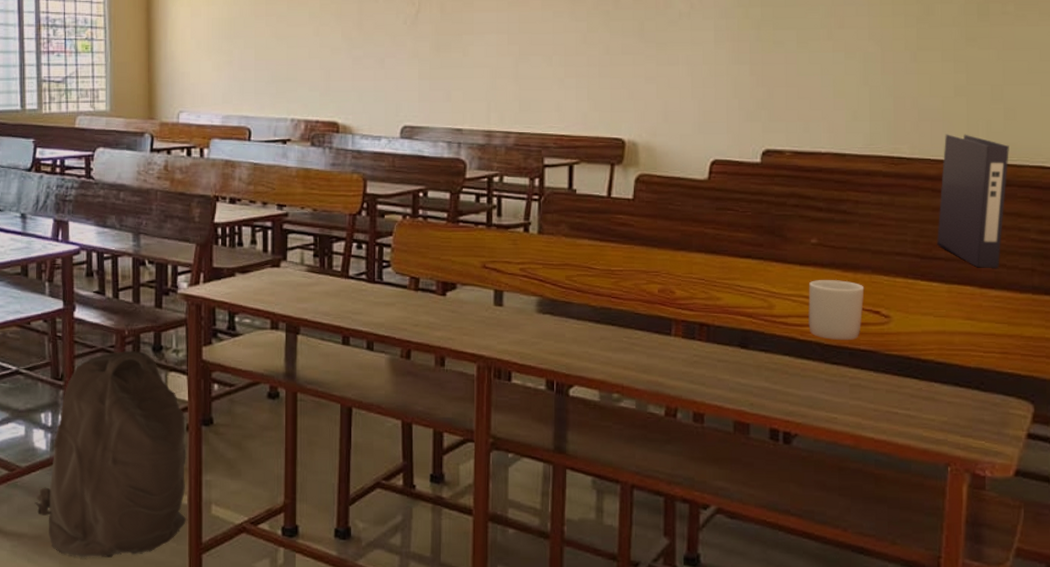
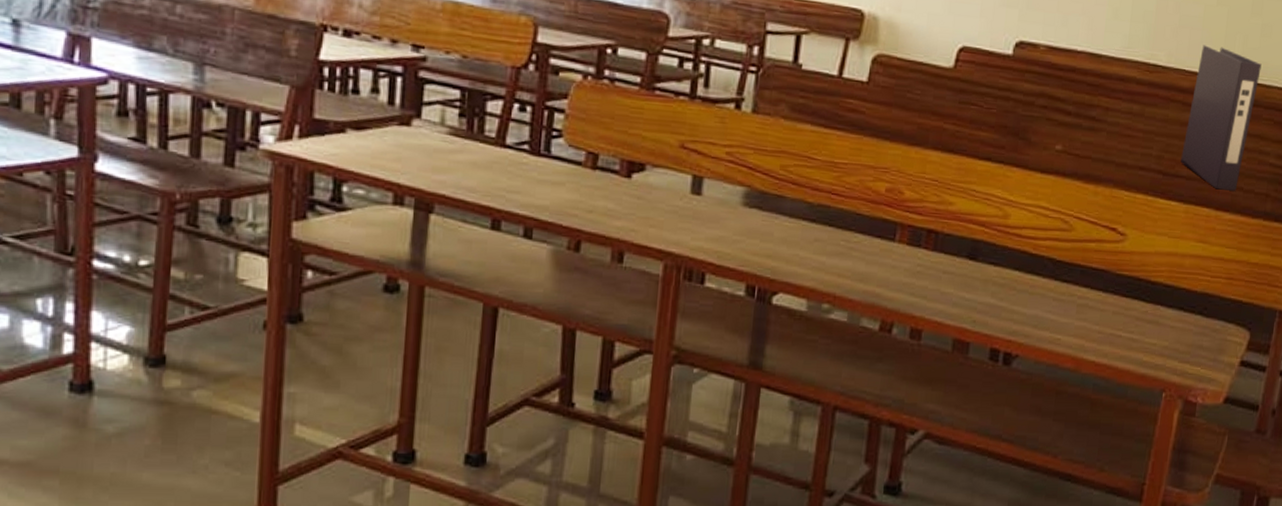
backpack: present [34,350,186,559] -> none [21,220,262,493]
mug: present [808,280,865,341] -> none [1042,190,1104,258]

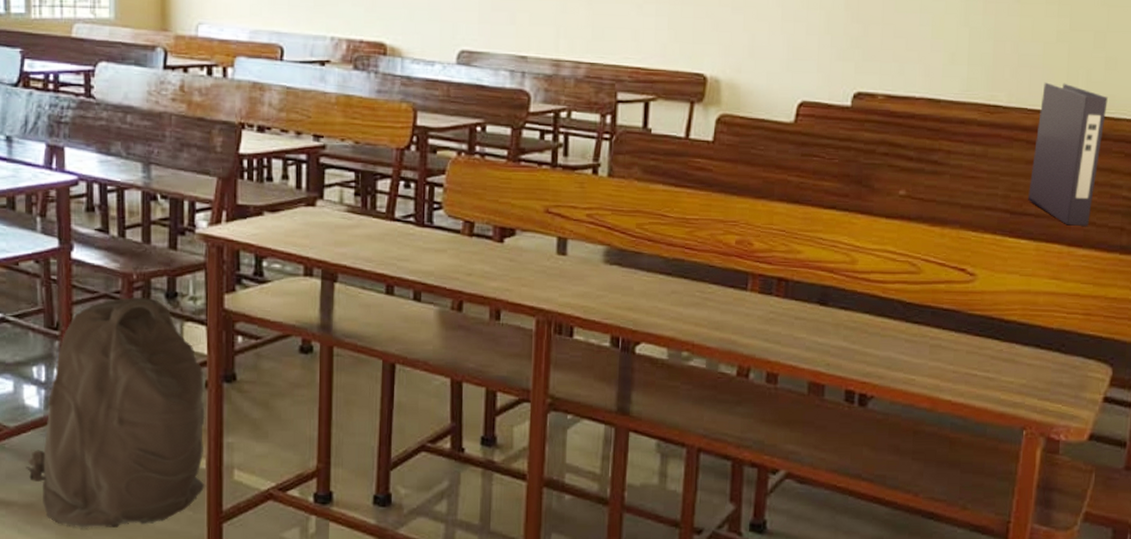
backpack: none [21,220,262,493] -> present [25,296,205,529]

